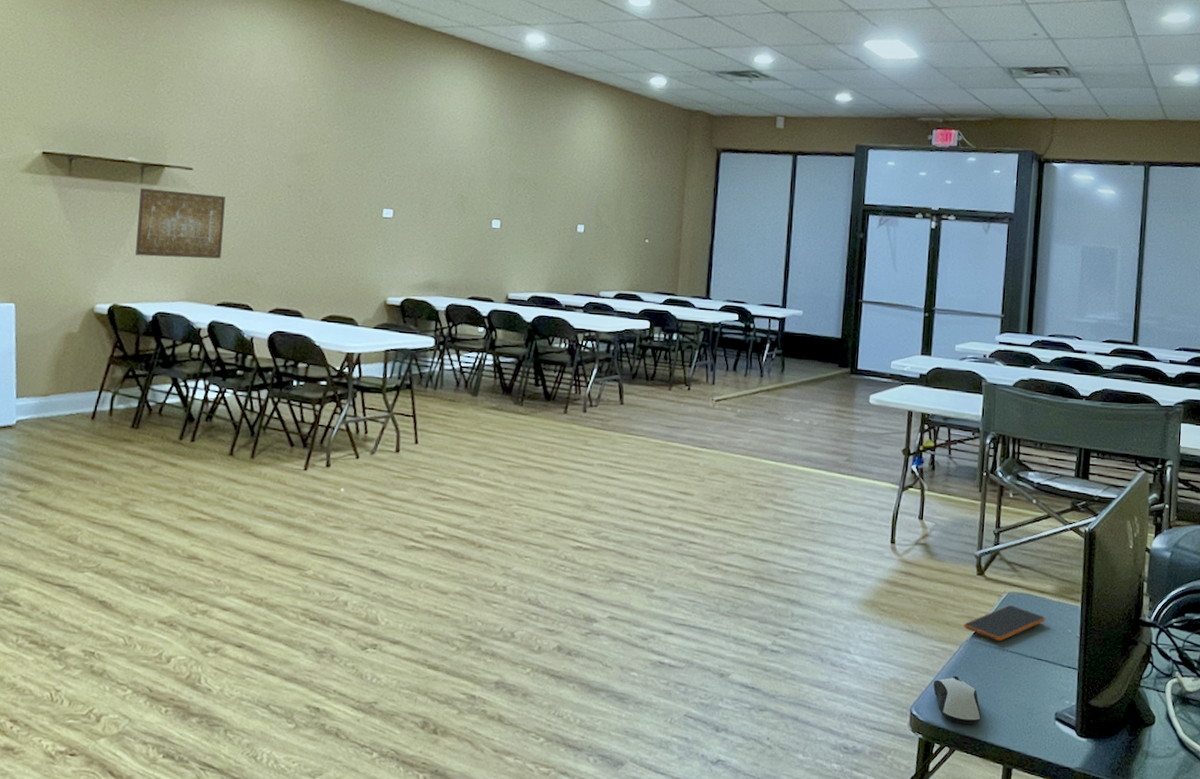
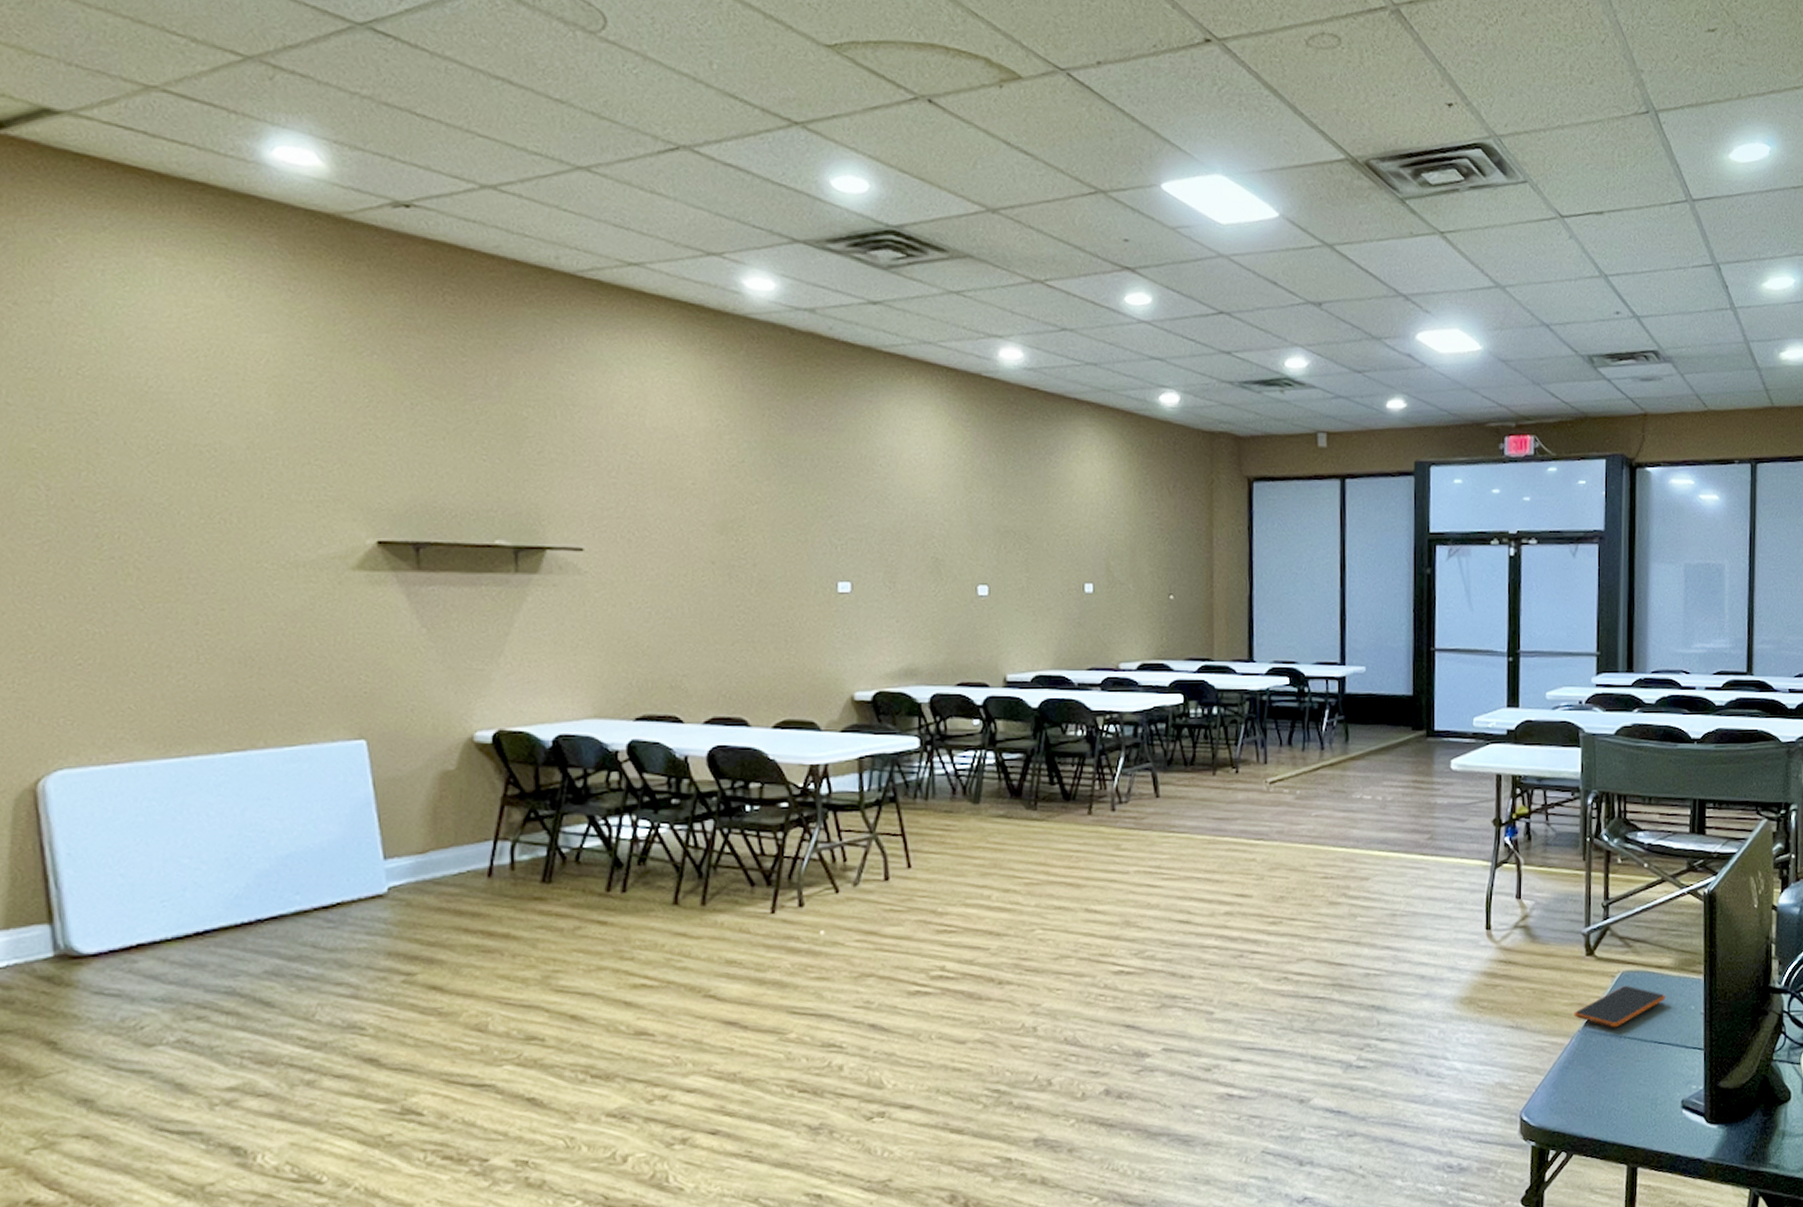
wall art: present [135,188,225,259] -> none [517,579,634,666]
computer mouse: present [933,675,981,724] -> none [1545,1071,1600,1125]

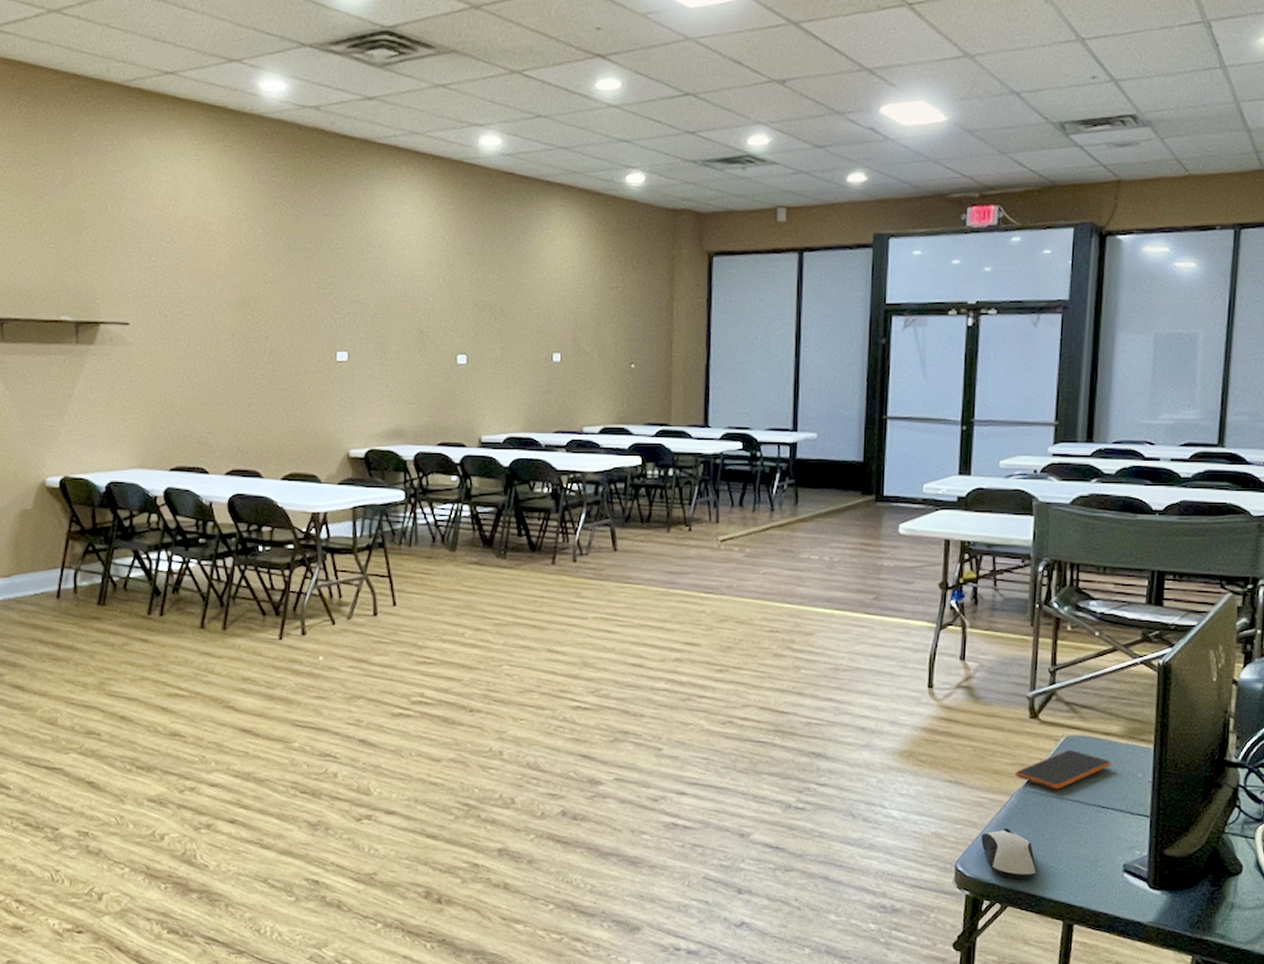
computer mouse: none [1545,1071,1600,1125] -> present [981,828,1037,879]

